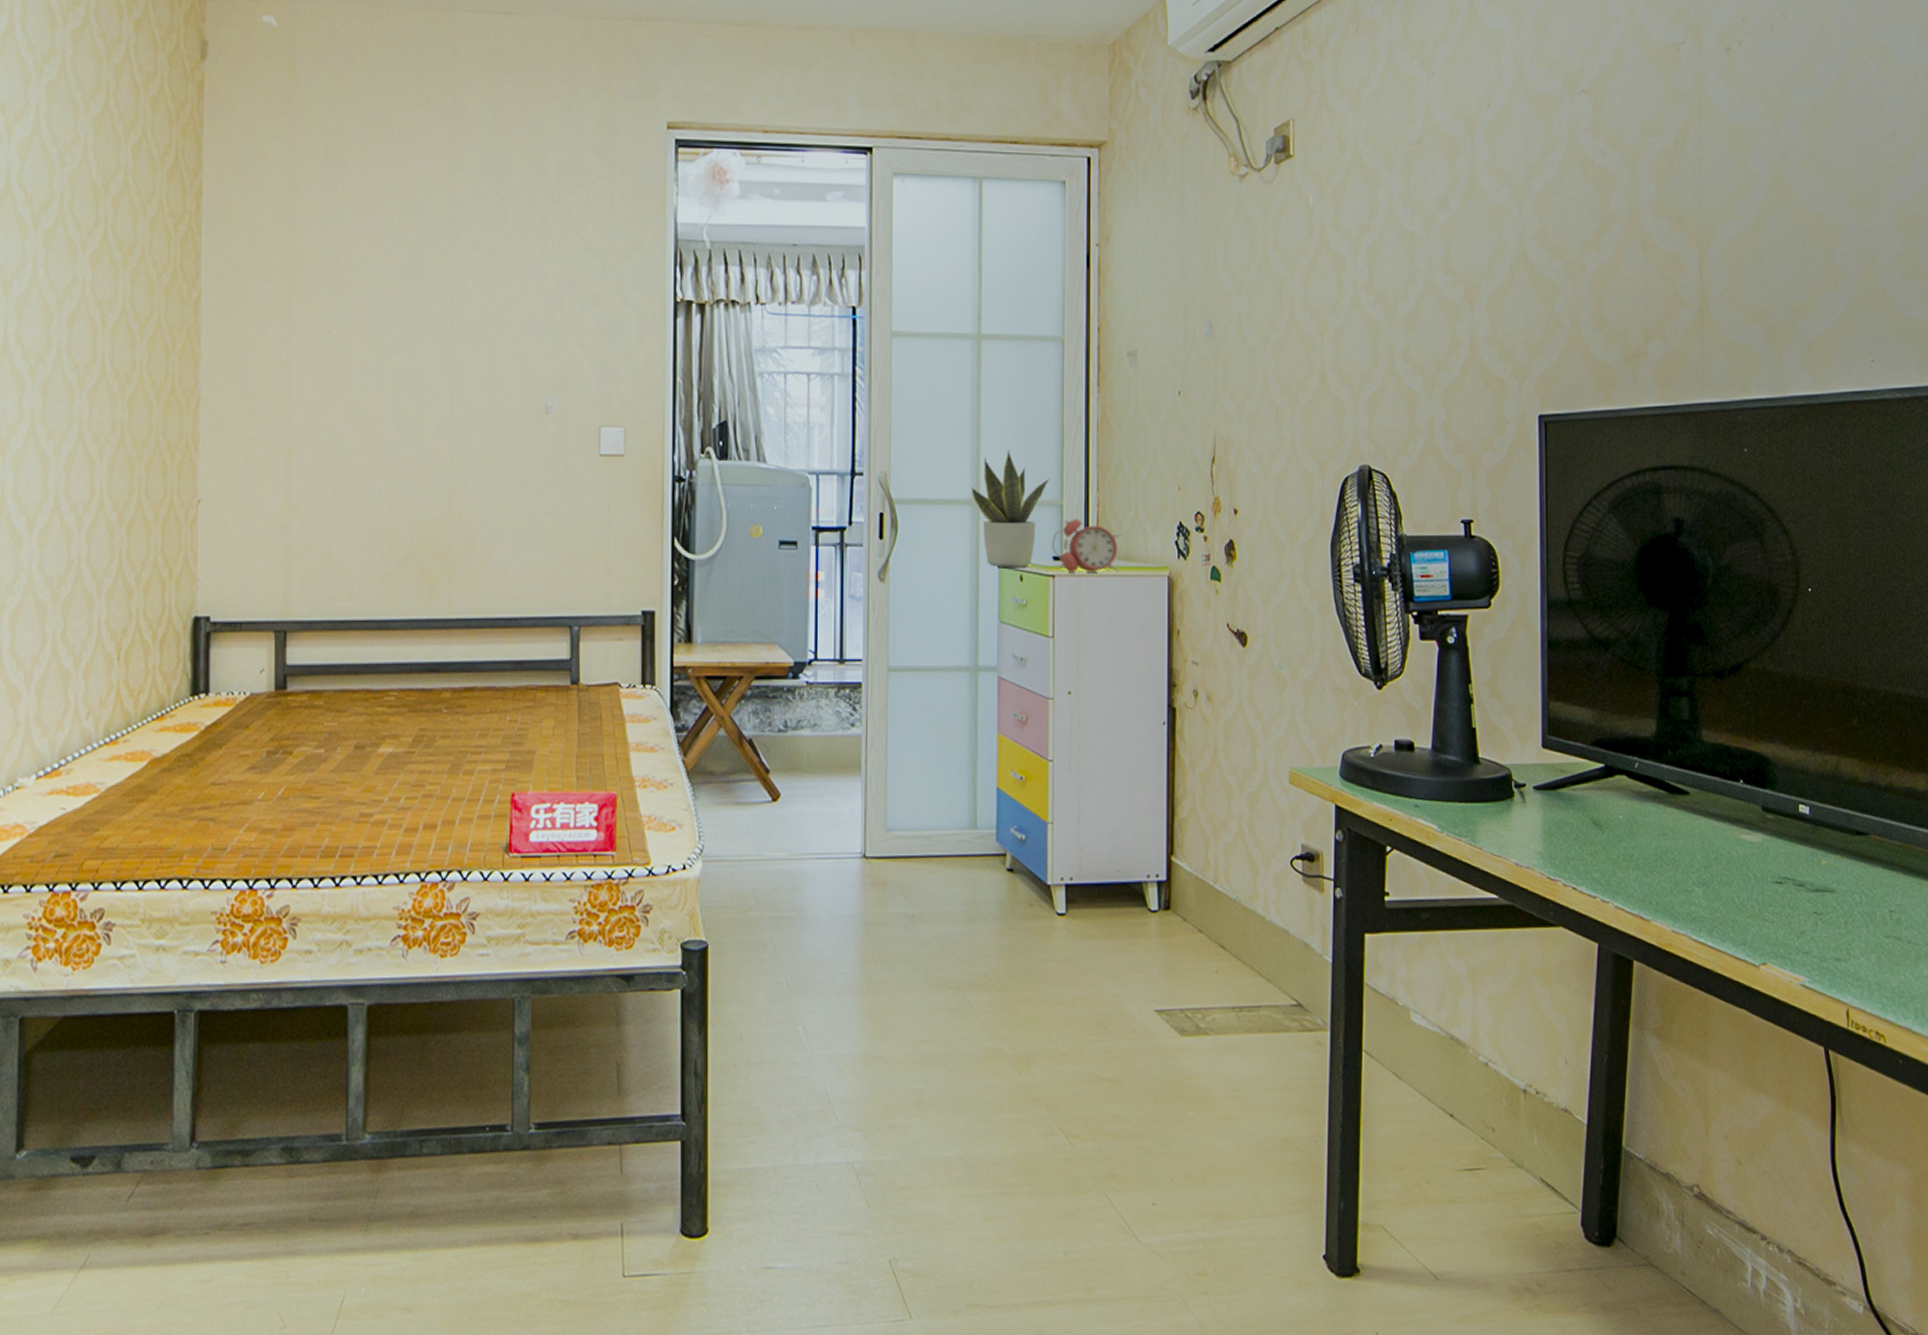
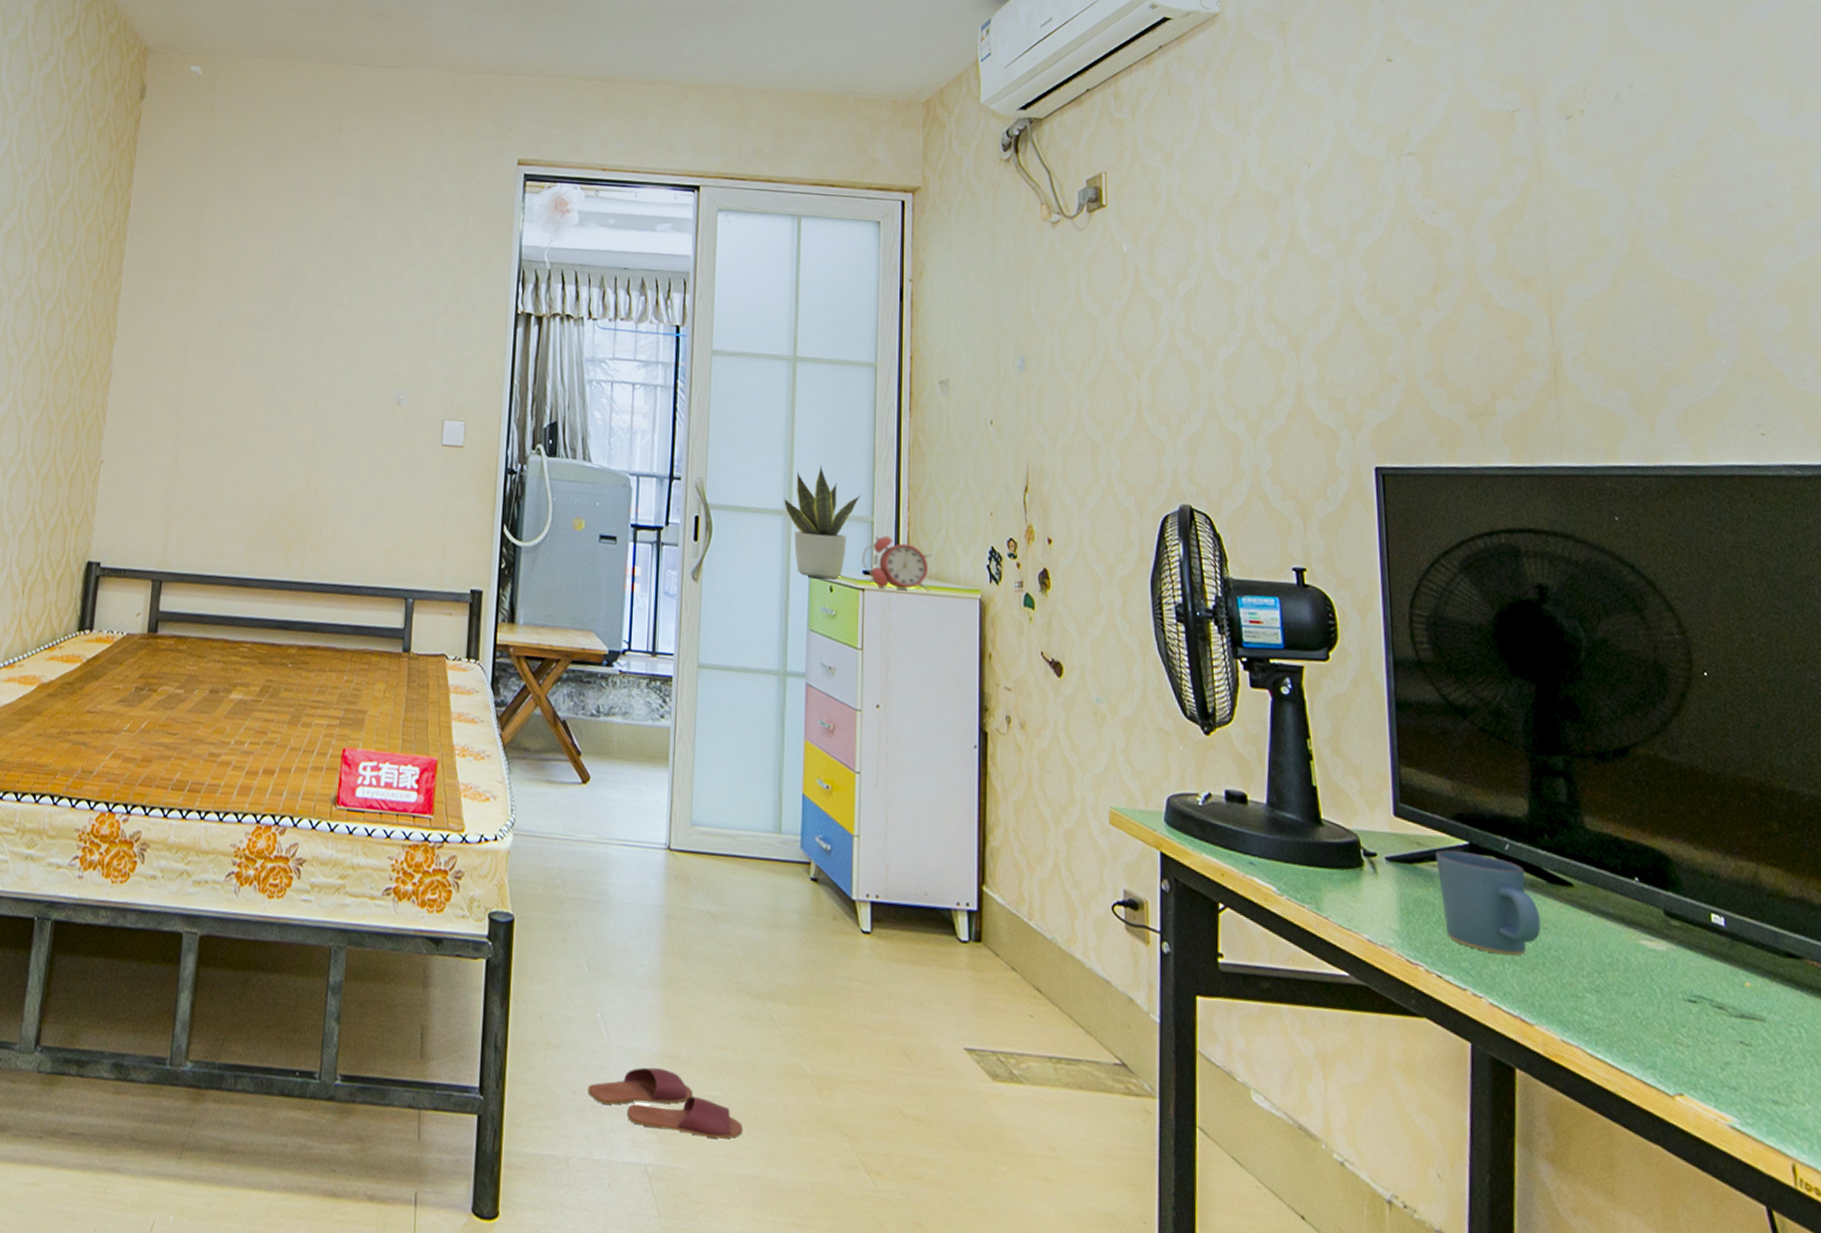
slippers: none [792,1070,947,1128] -> present [588,1067,743,1139]
mug: none [1576,773,1661,863] -> present [1436,850,1541,956]

